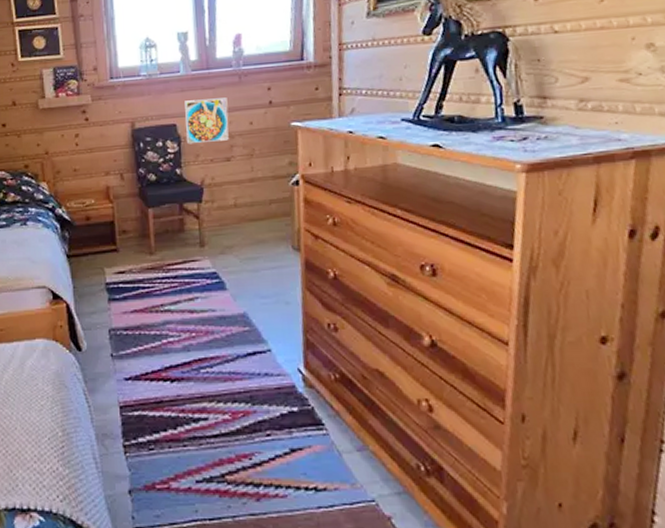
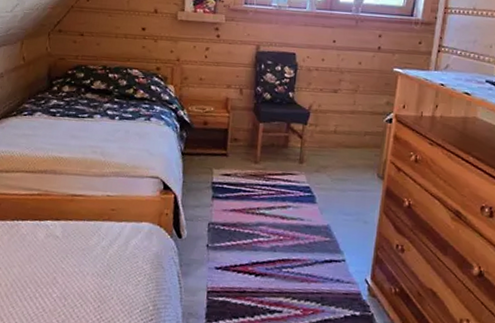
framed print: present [185,97,229,145] -> none [301,34,343,75]

